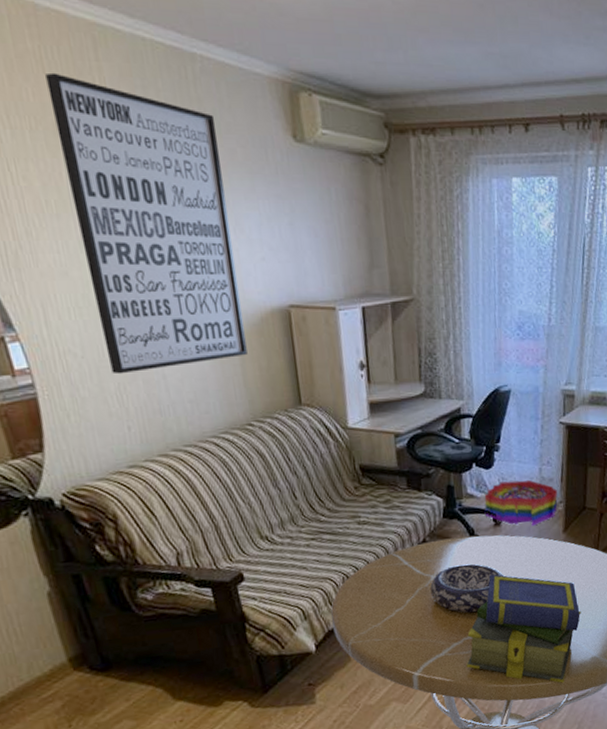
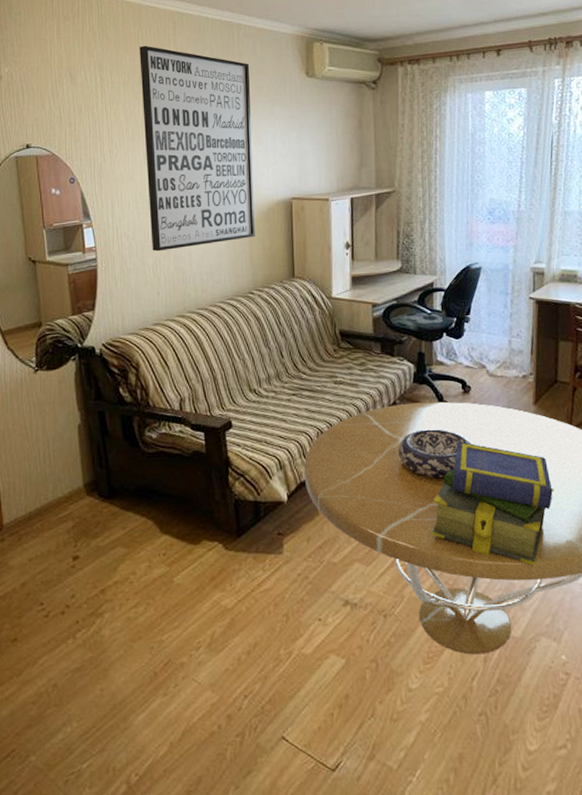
storage bin: present [484,479,558,526] -> none [453,350,528,396]

